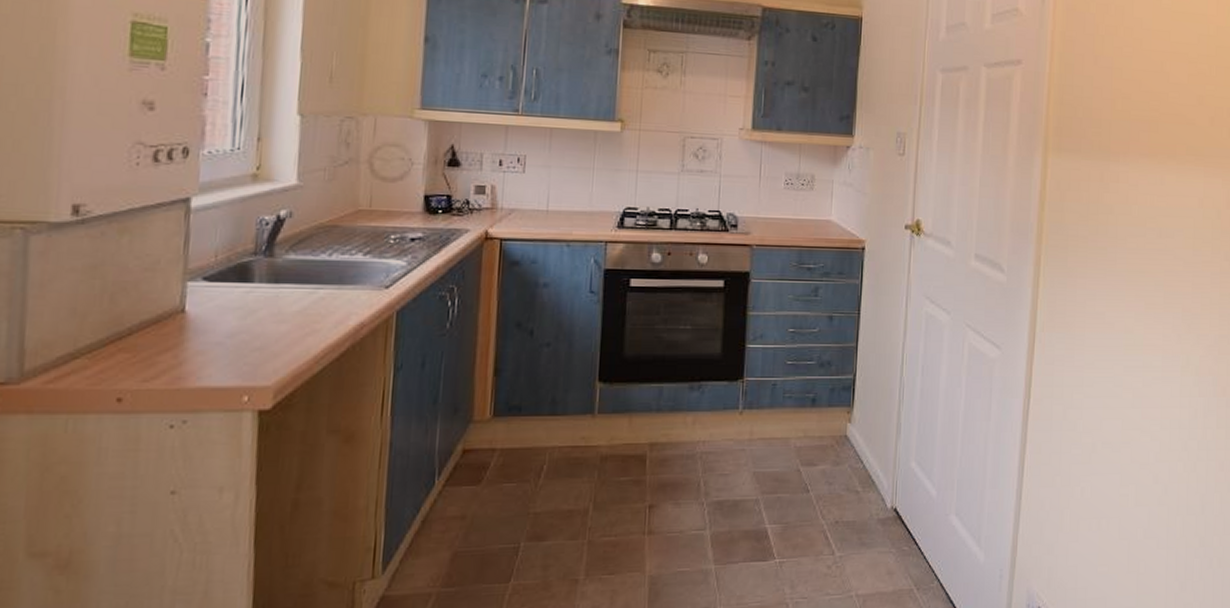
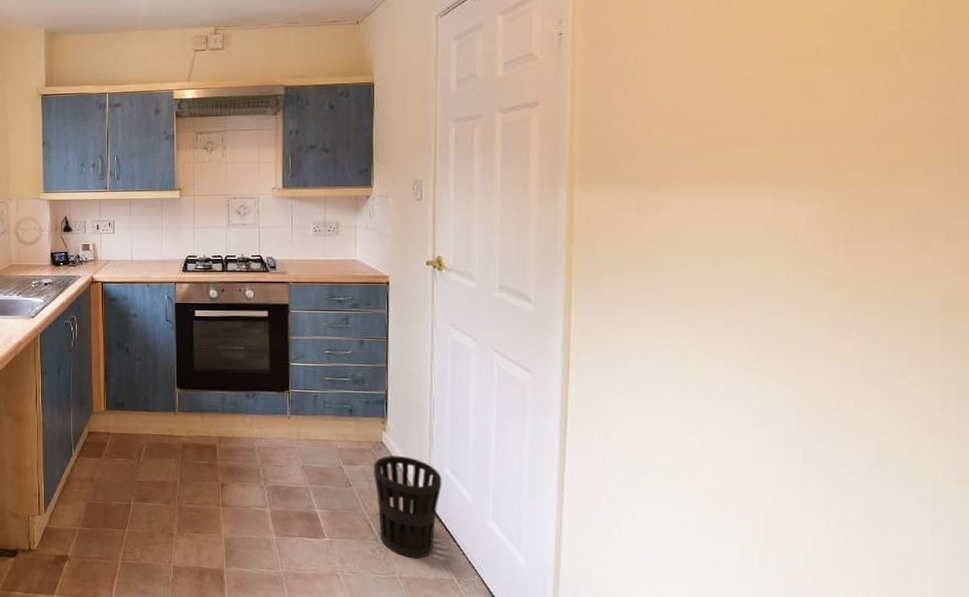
wastebasket: none [835,451,907,570] -> present [374,455,442,559]

